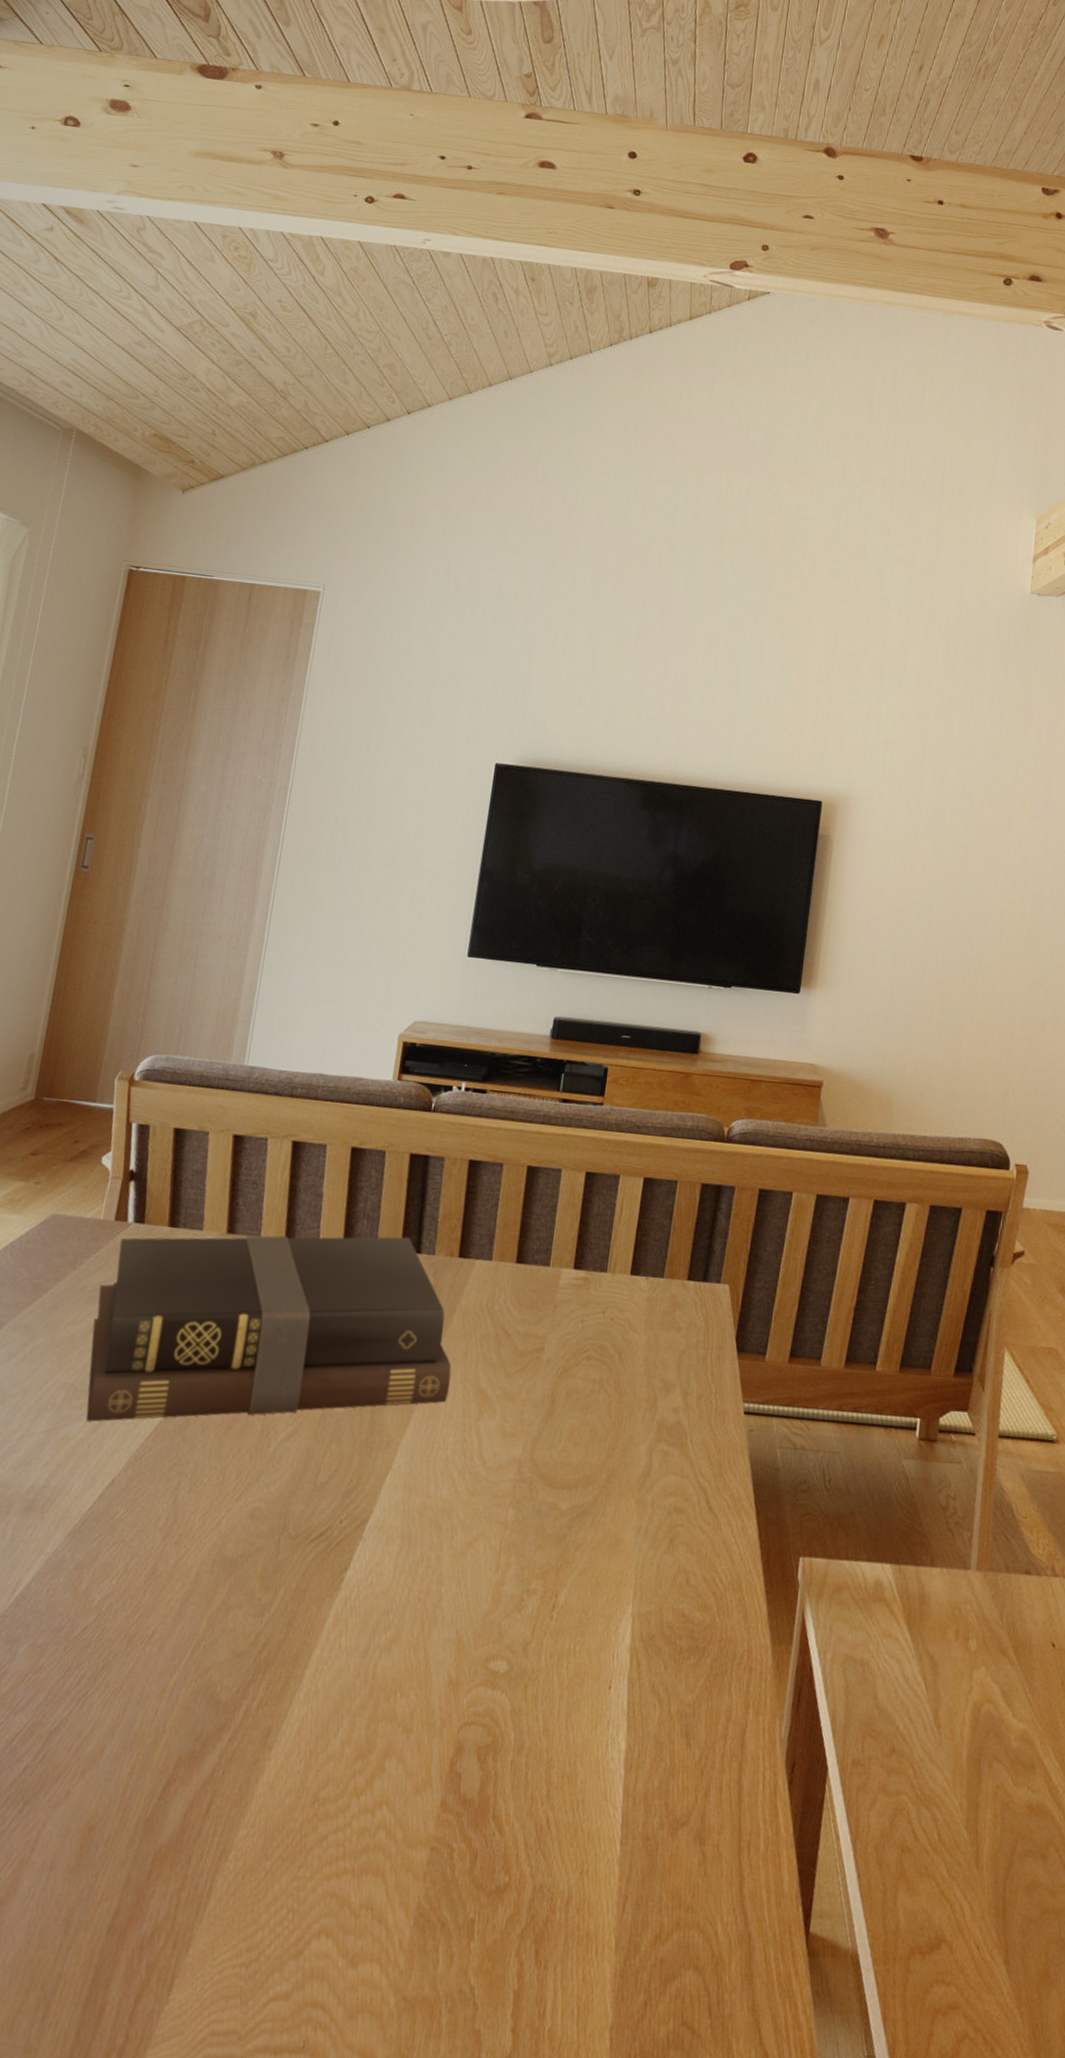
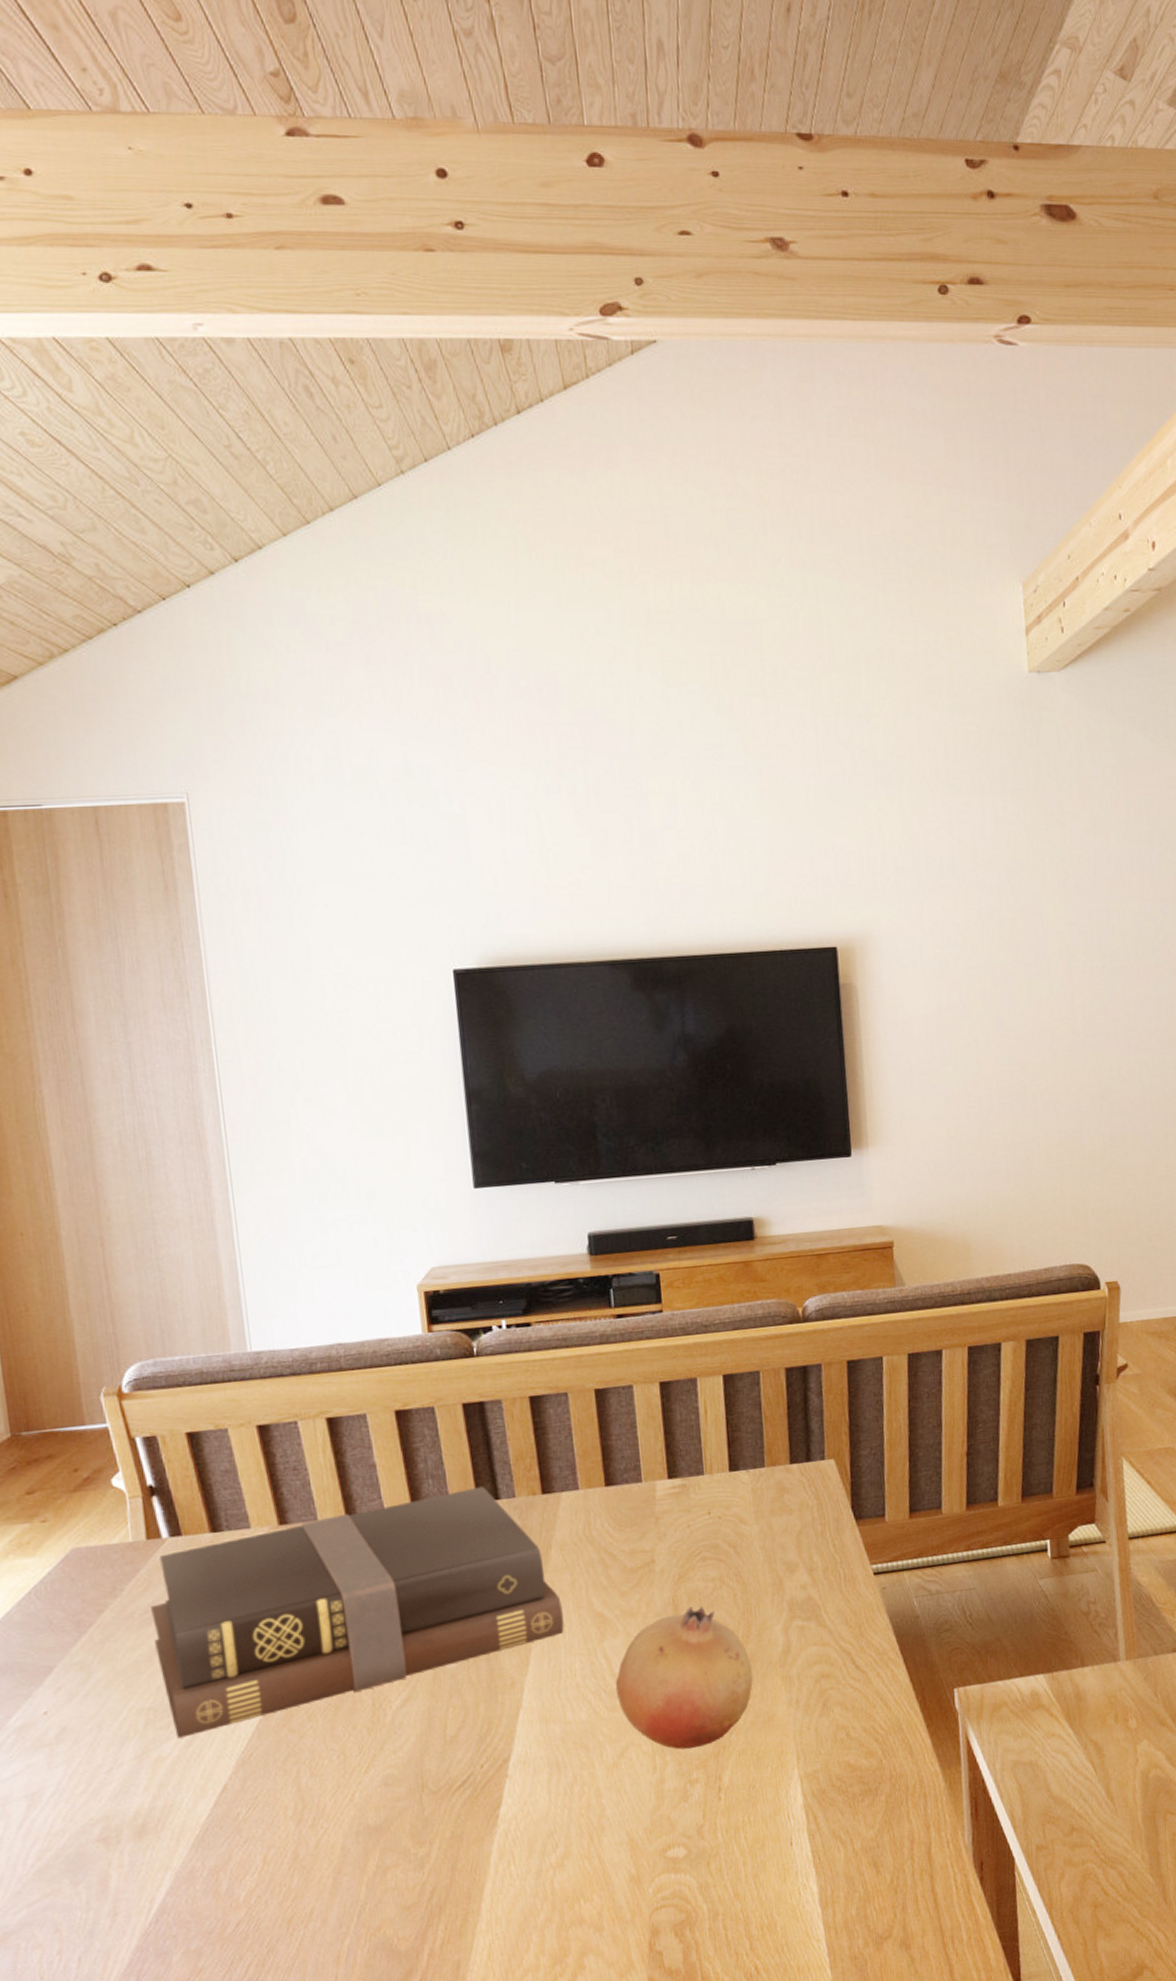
fruit: none [479,1404,611,1556] -> present [615,1605,753,1750]

